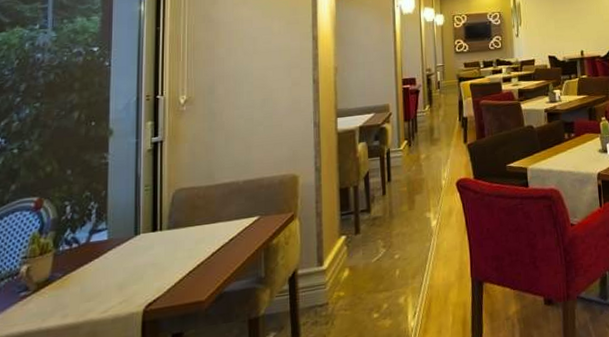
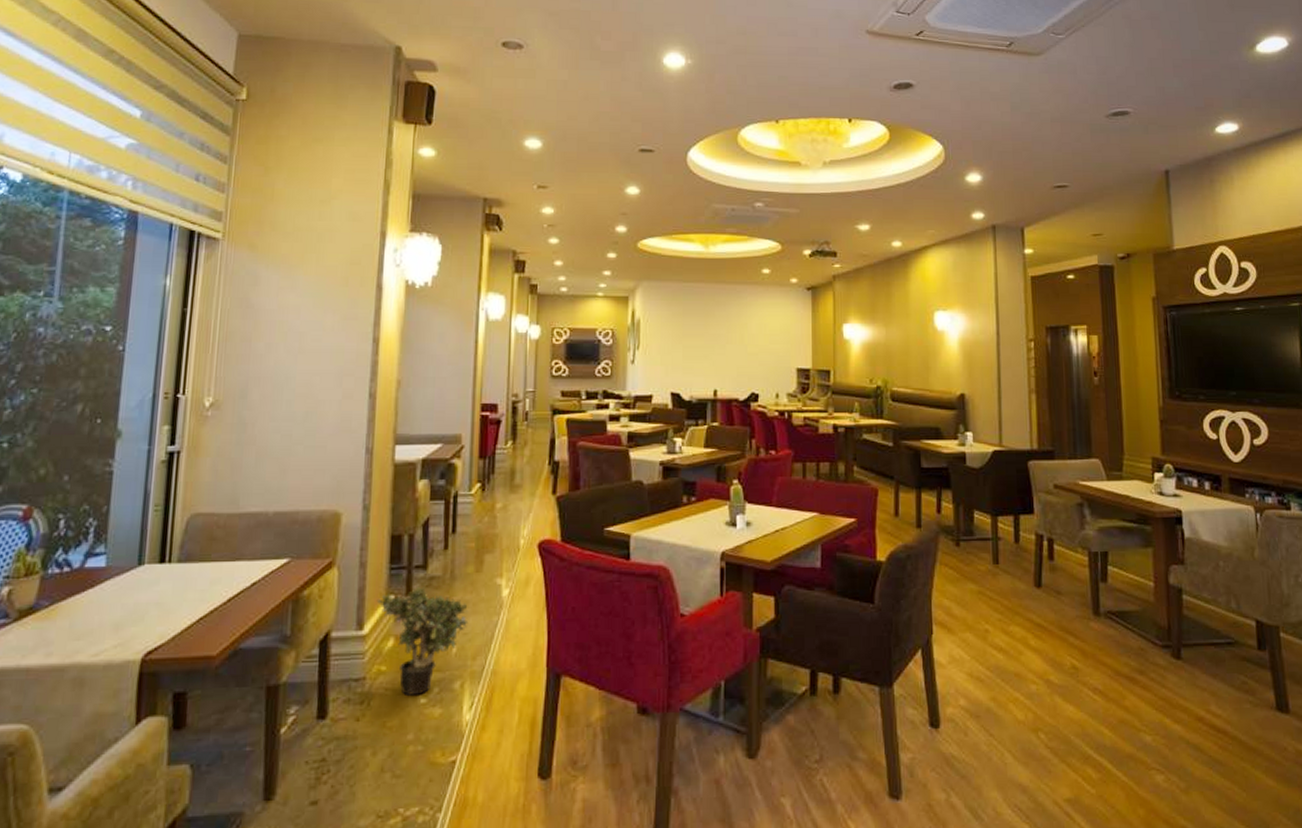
potted plant: none [332,226,407,313] -> present [376,587,469,695]

